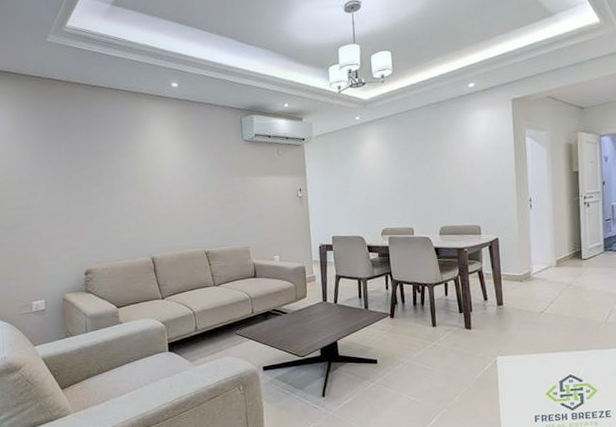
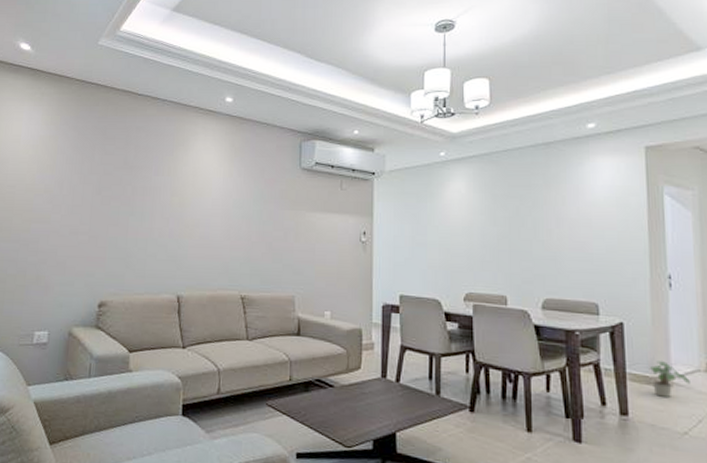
potted plant: none [516,263,545,289] -> present [649,361,690,397]

